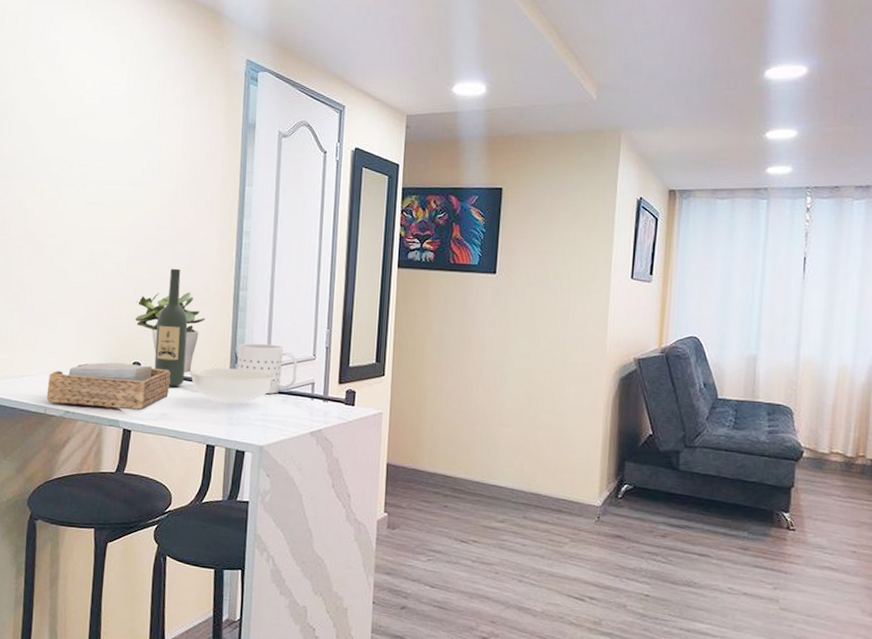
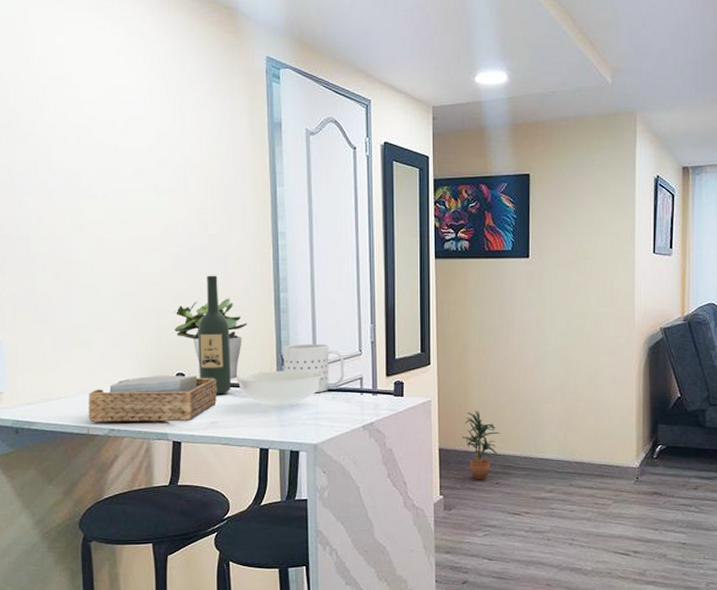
potted plant: none [411,427,453,501] -> present [462,410,501,480]

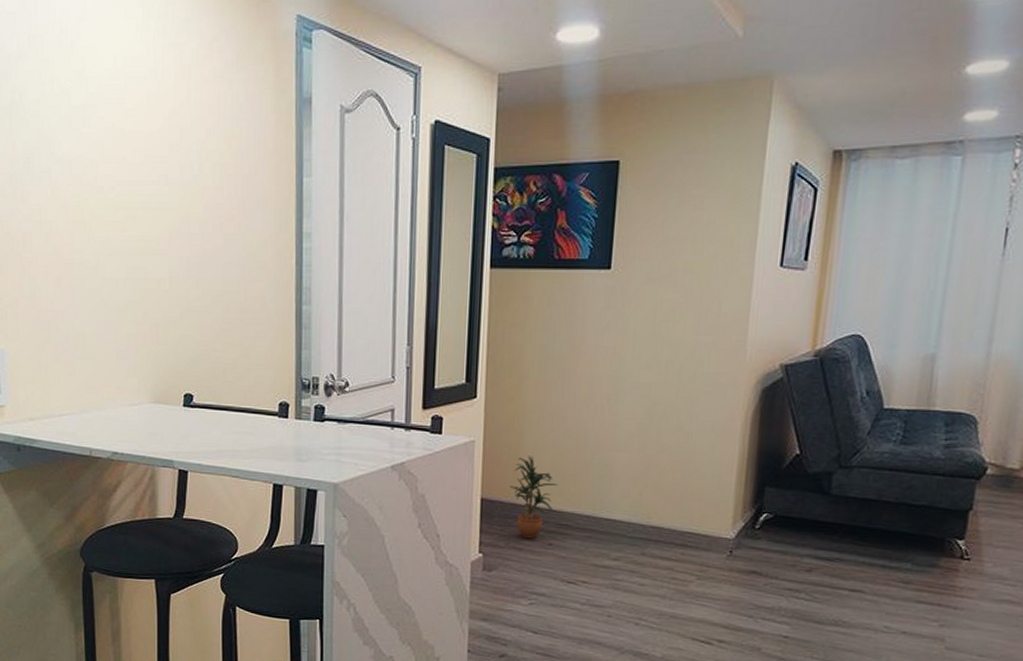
napkin holder: present [88,375,218,423] -> none [90,395,229,449]
potted plant: present [174,298,248,379] -> none [183,309,265,403]
wine bottle: present [198,275,231,395] -> none [209,282,244,421]
bowl: present [236,370,323,407] -> none [249,396,348,439]
mug: present [283,344,345,393] -> none [302,366,374,425]

